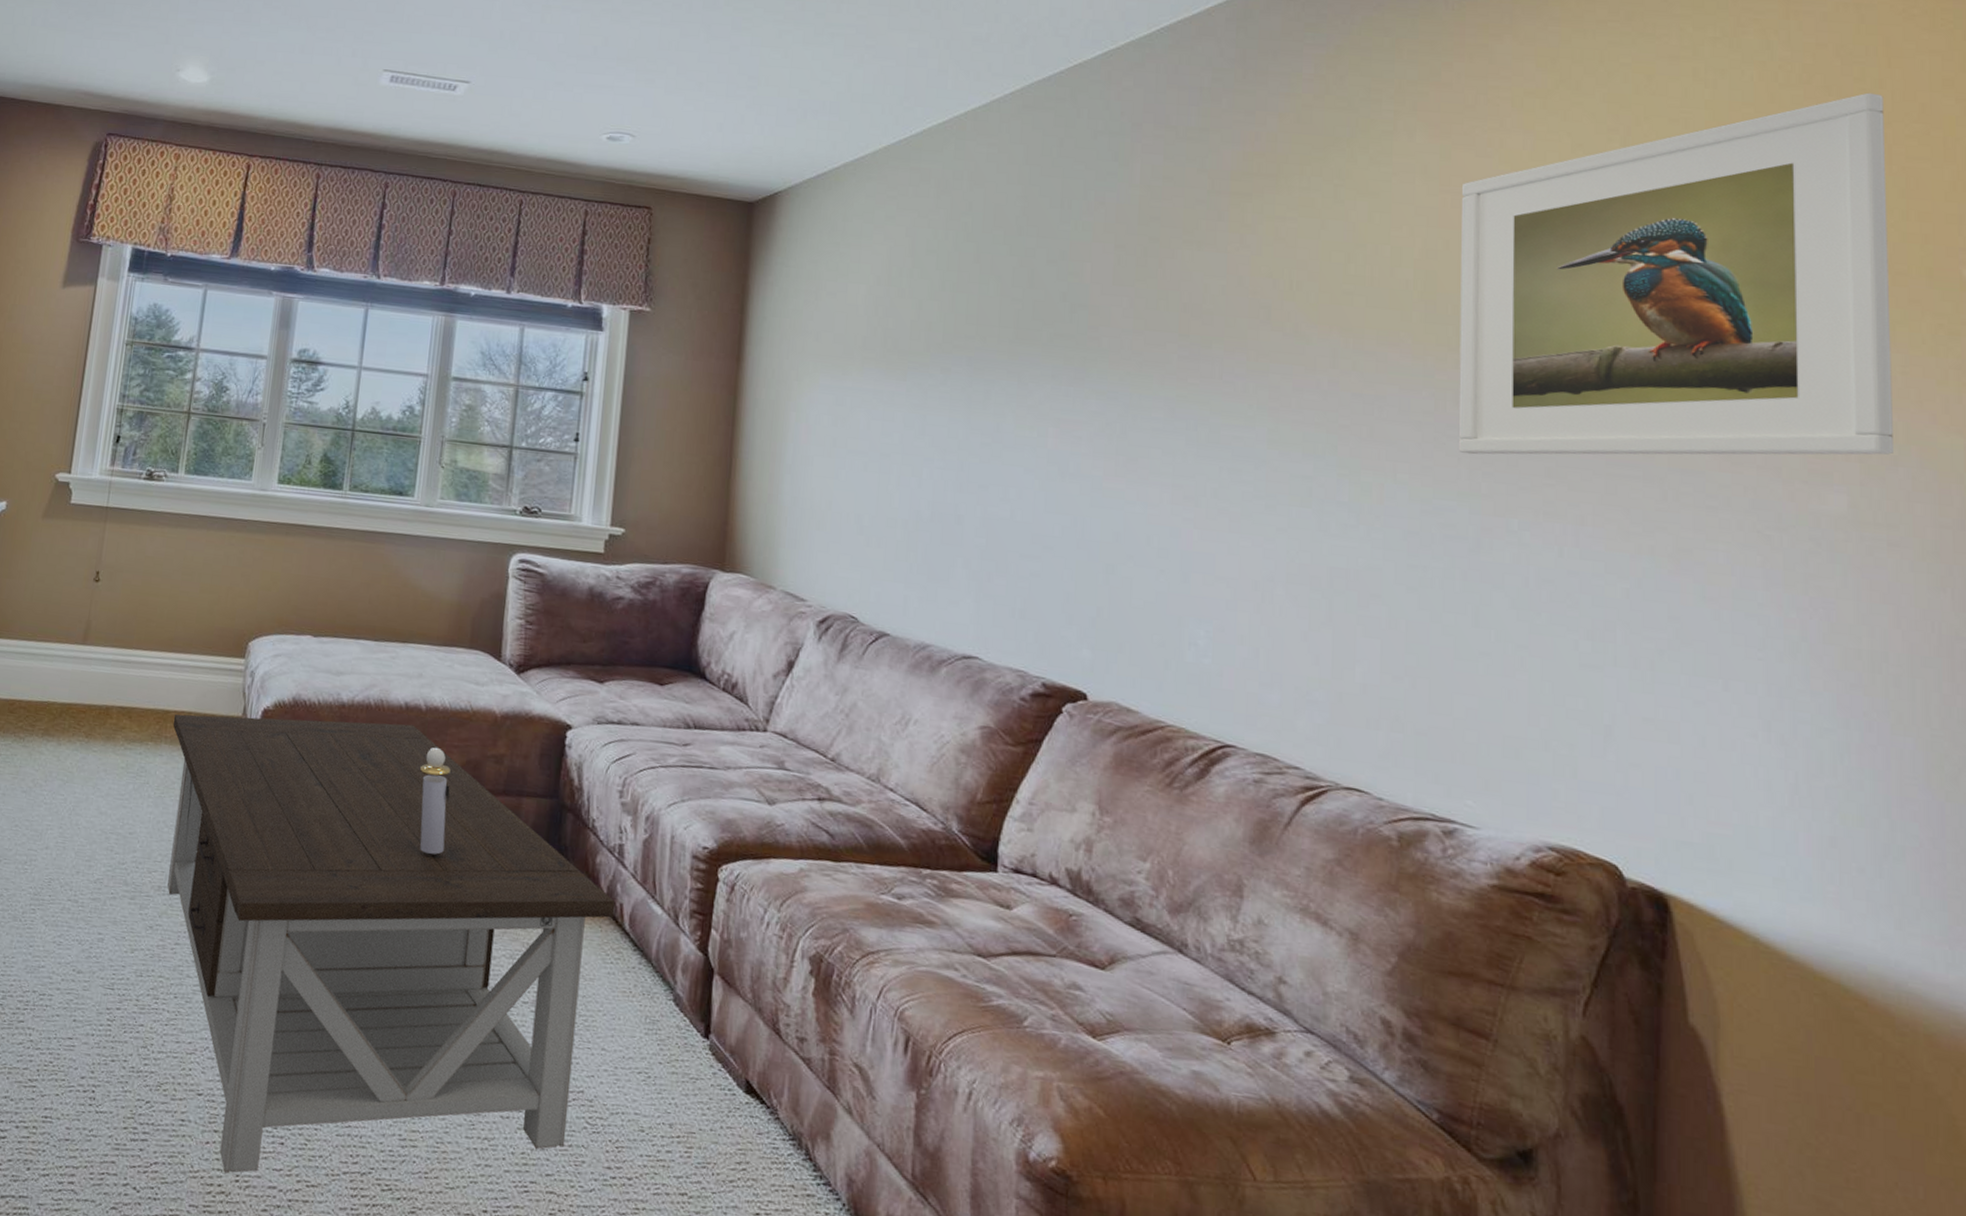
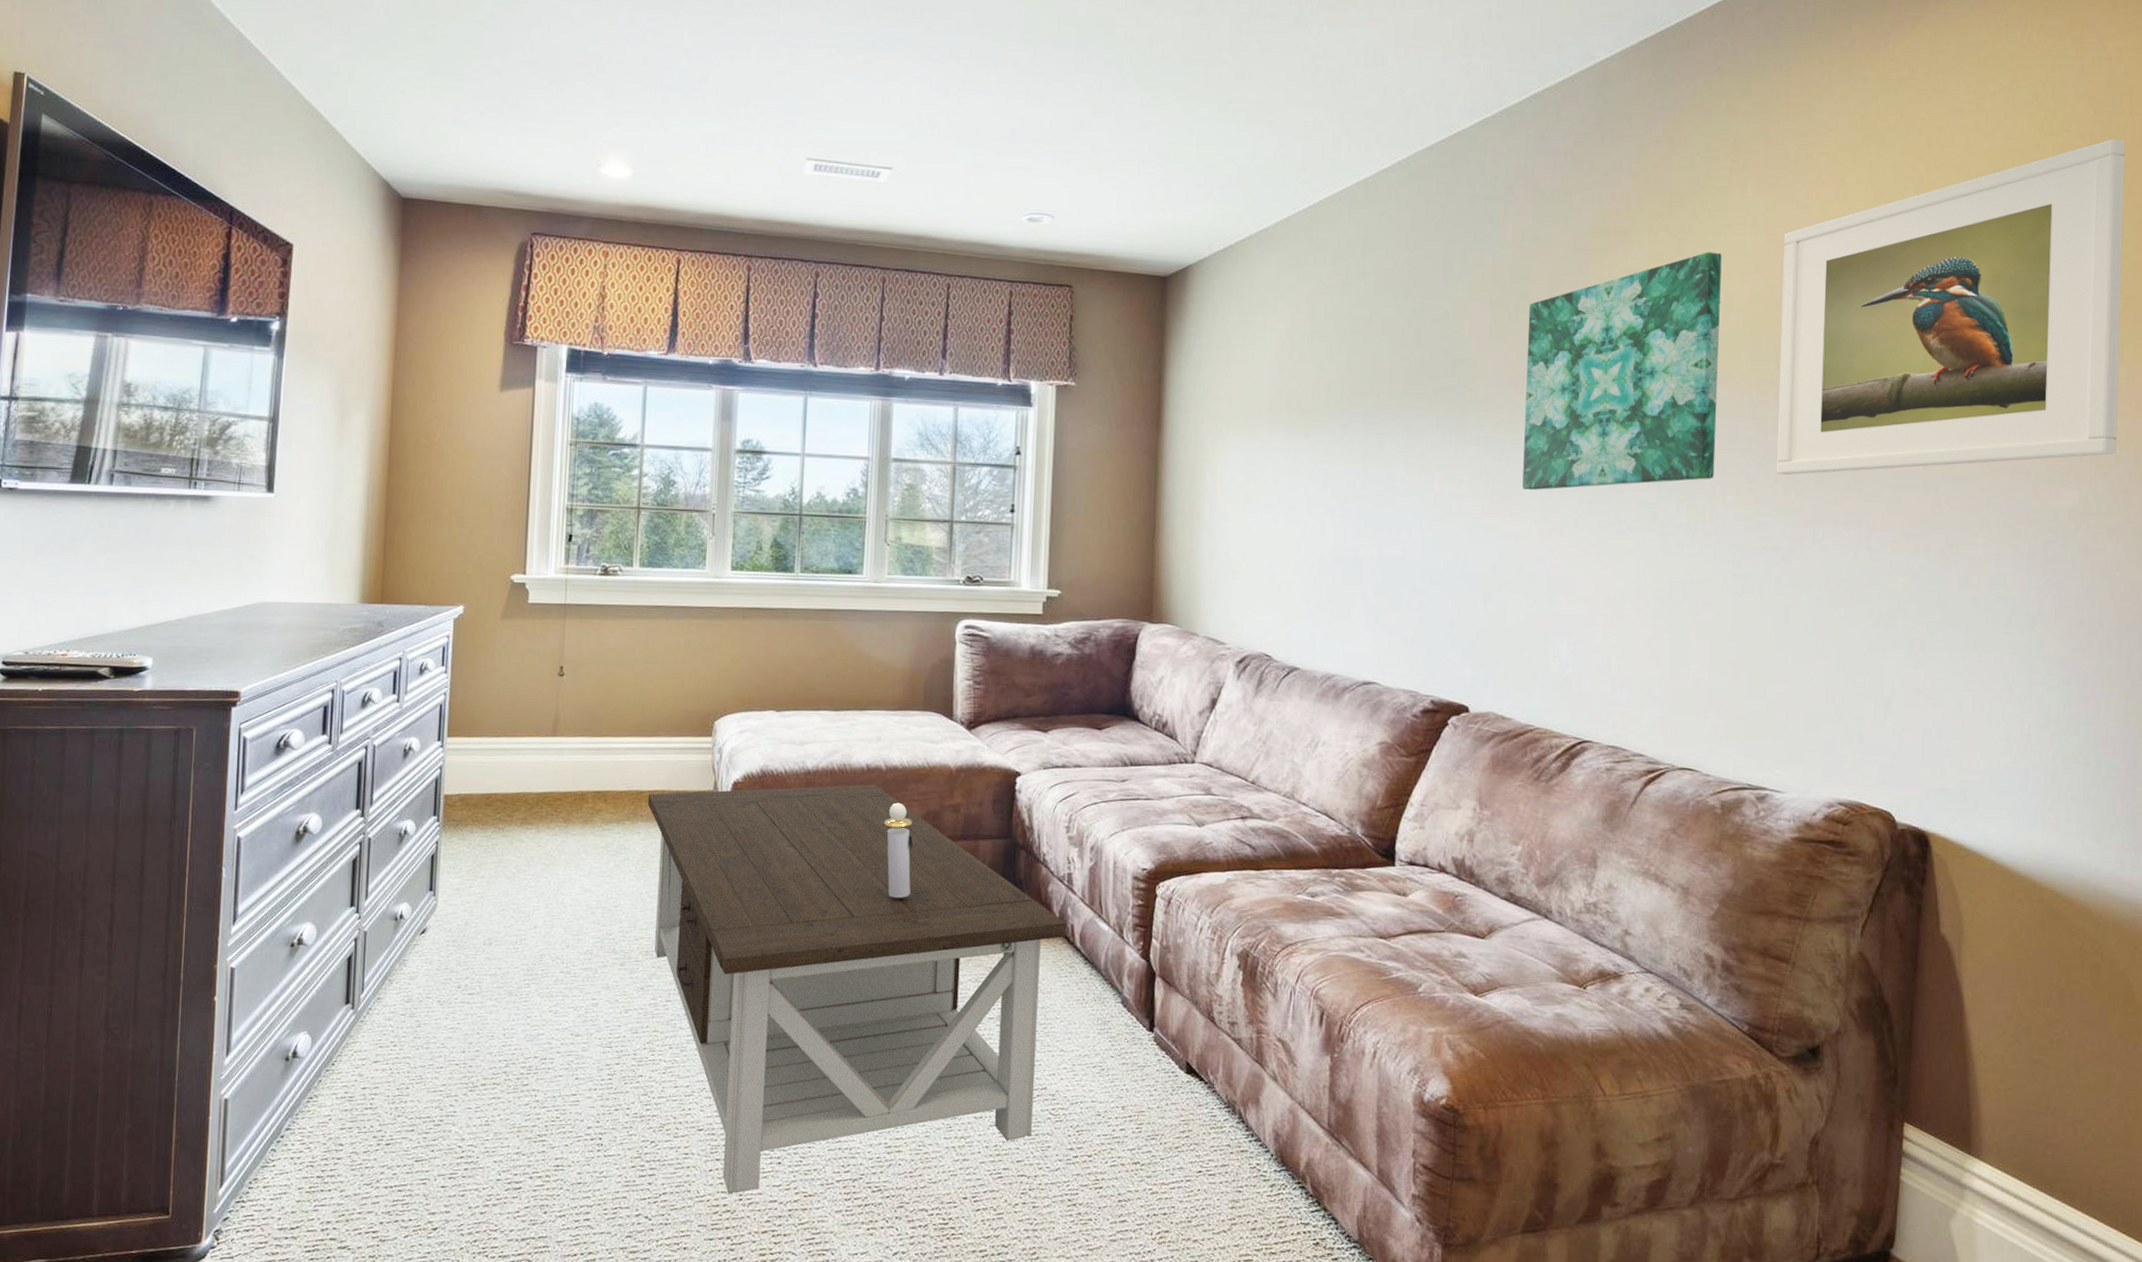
wall art: none [1152,200,1387,454] -> present [1522,252,1722,490]

